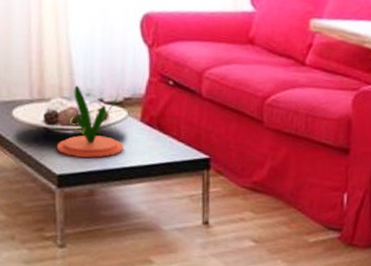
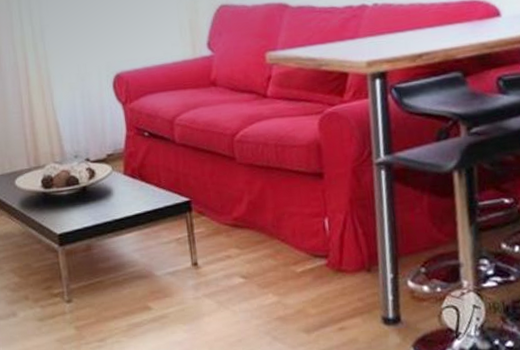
plant: present [56,85,130,158] -> none [54,149,113,216]

